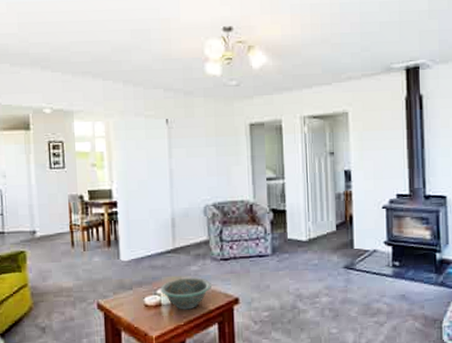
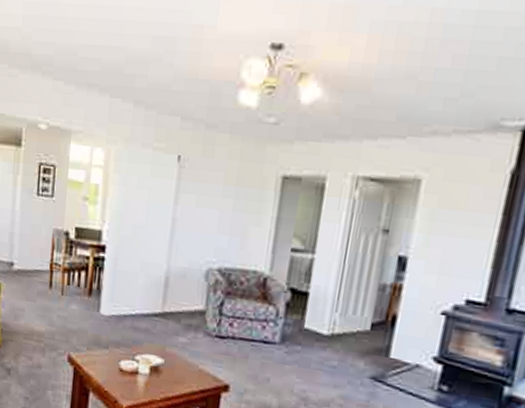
decorative bowl: present [160,277,211,310] -> none [139,347,200,386]

